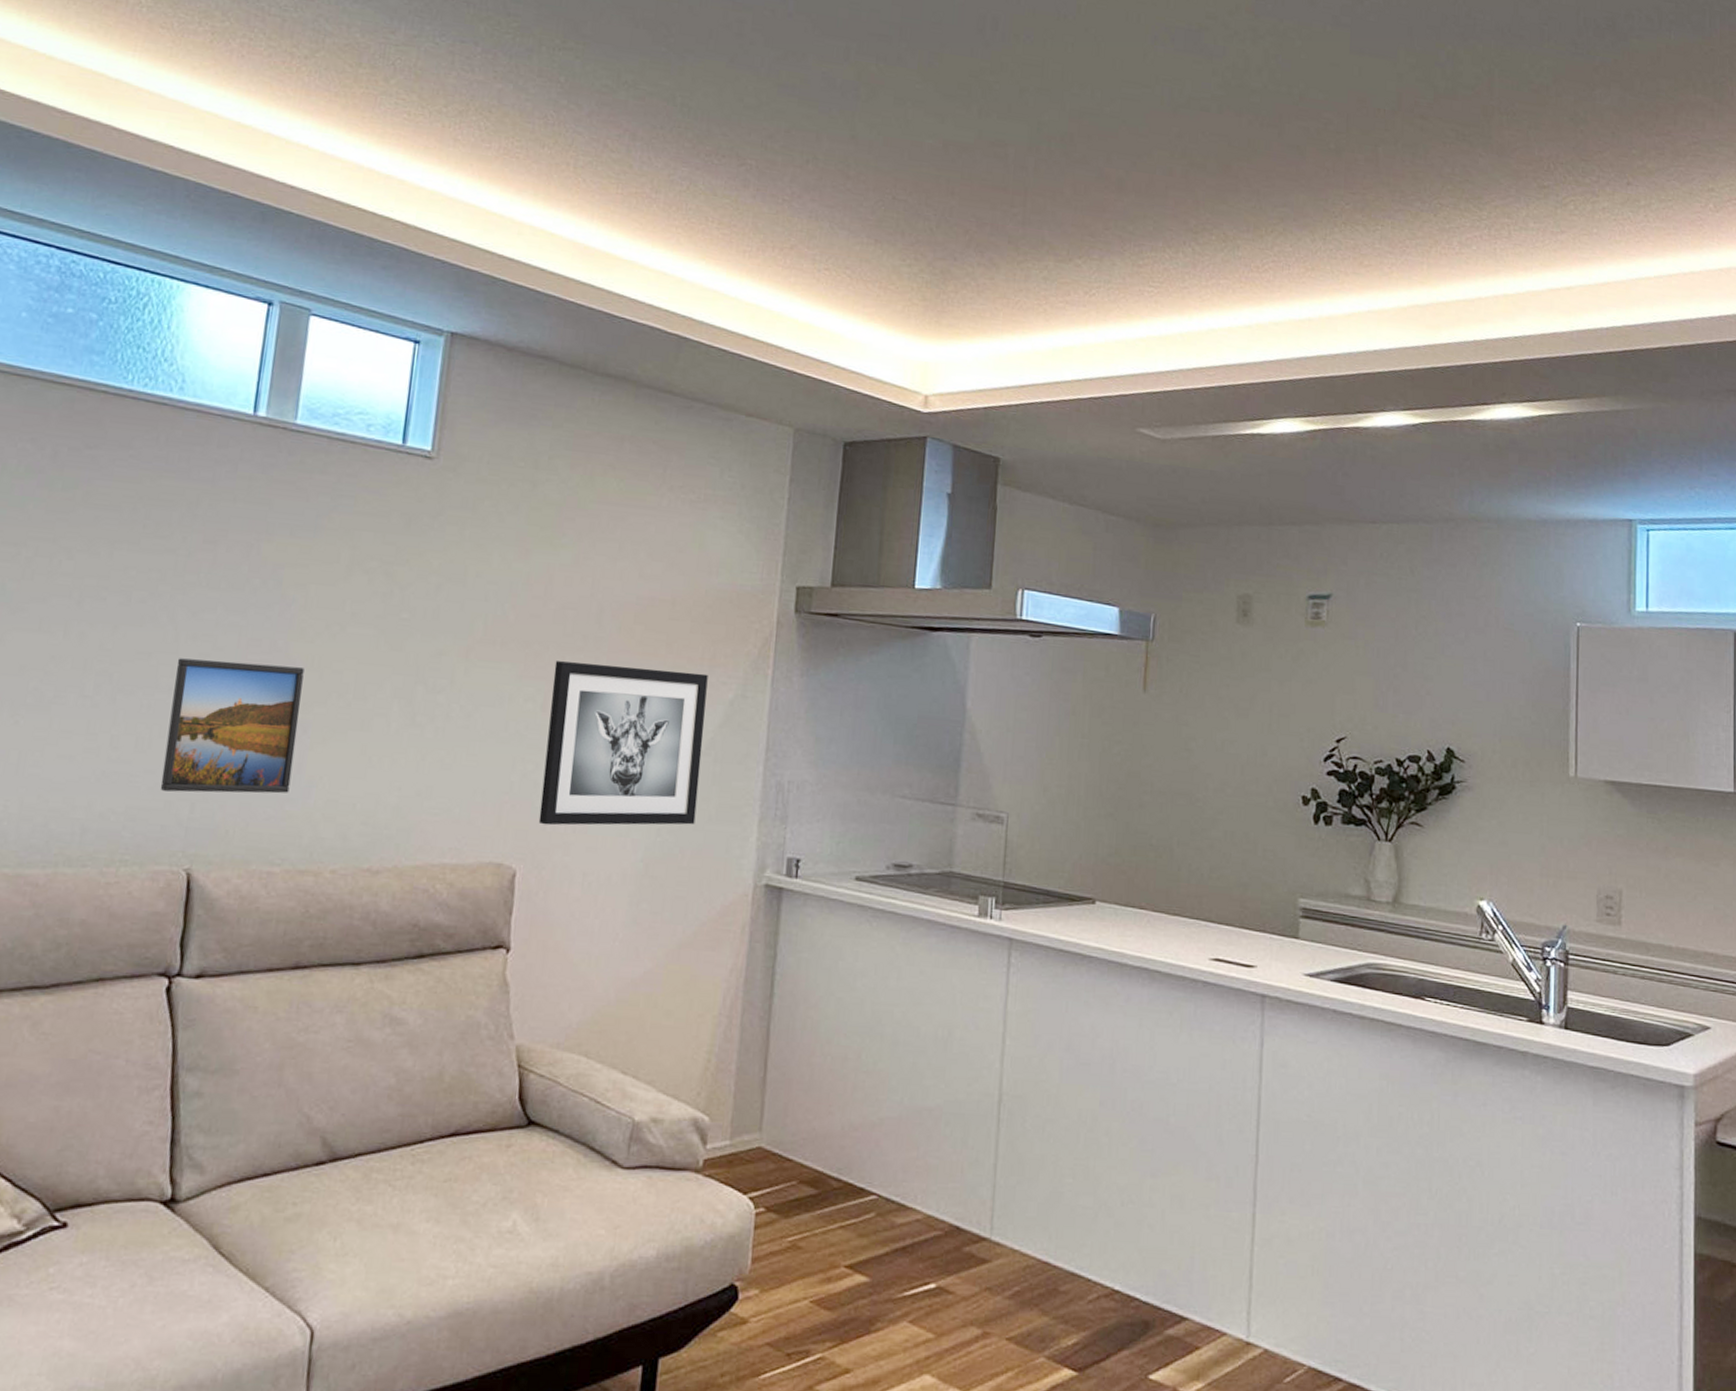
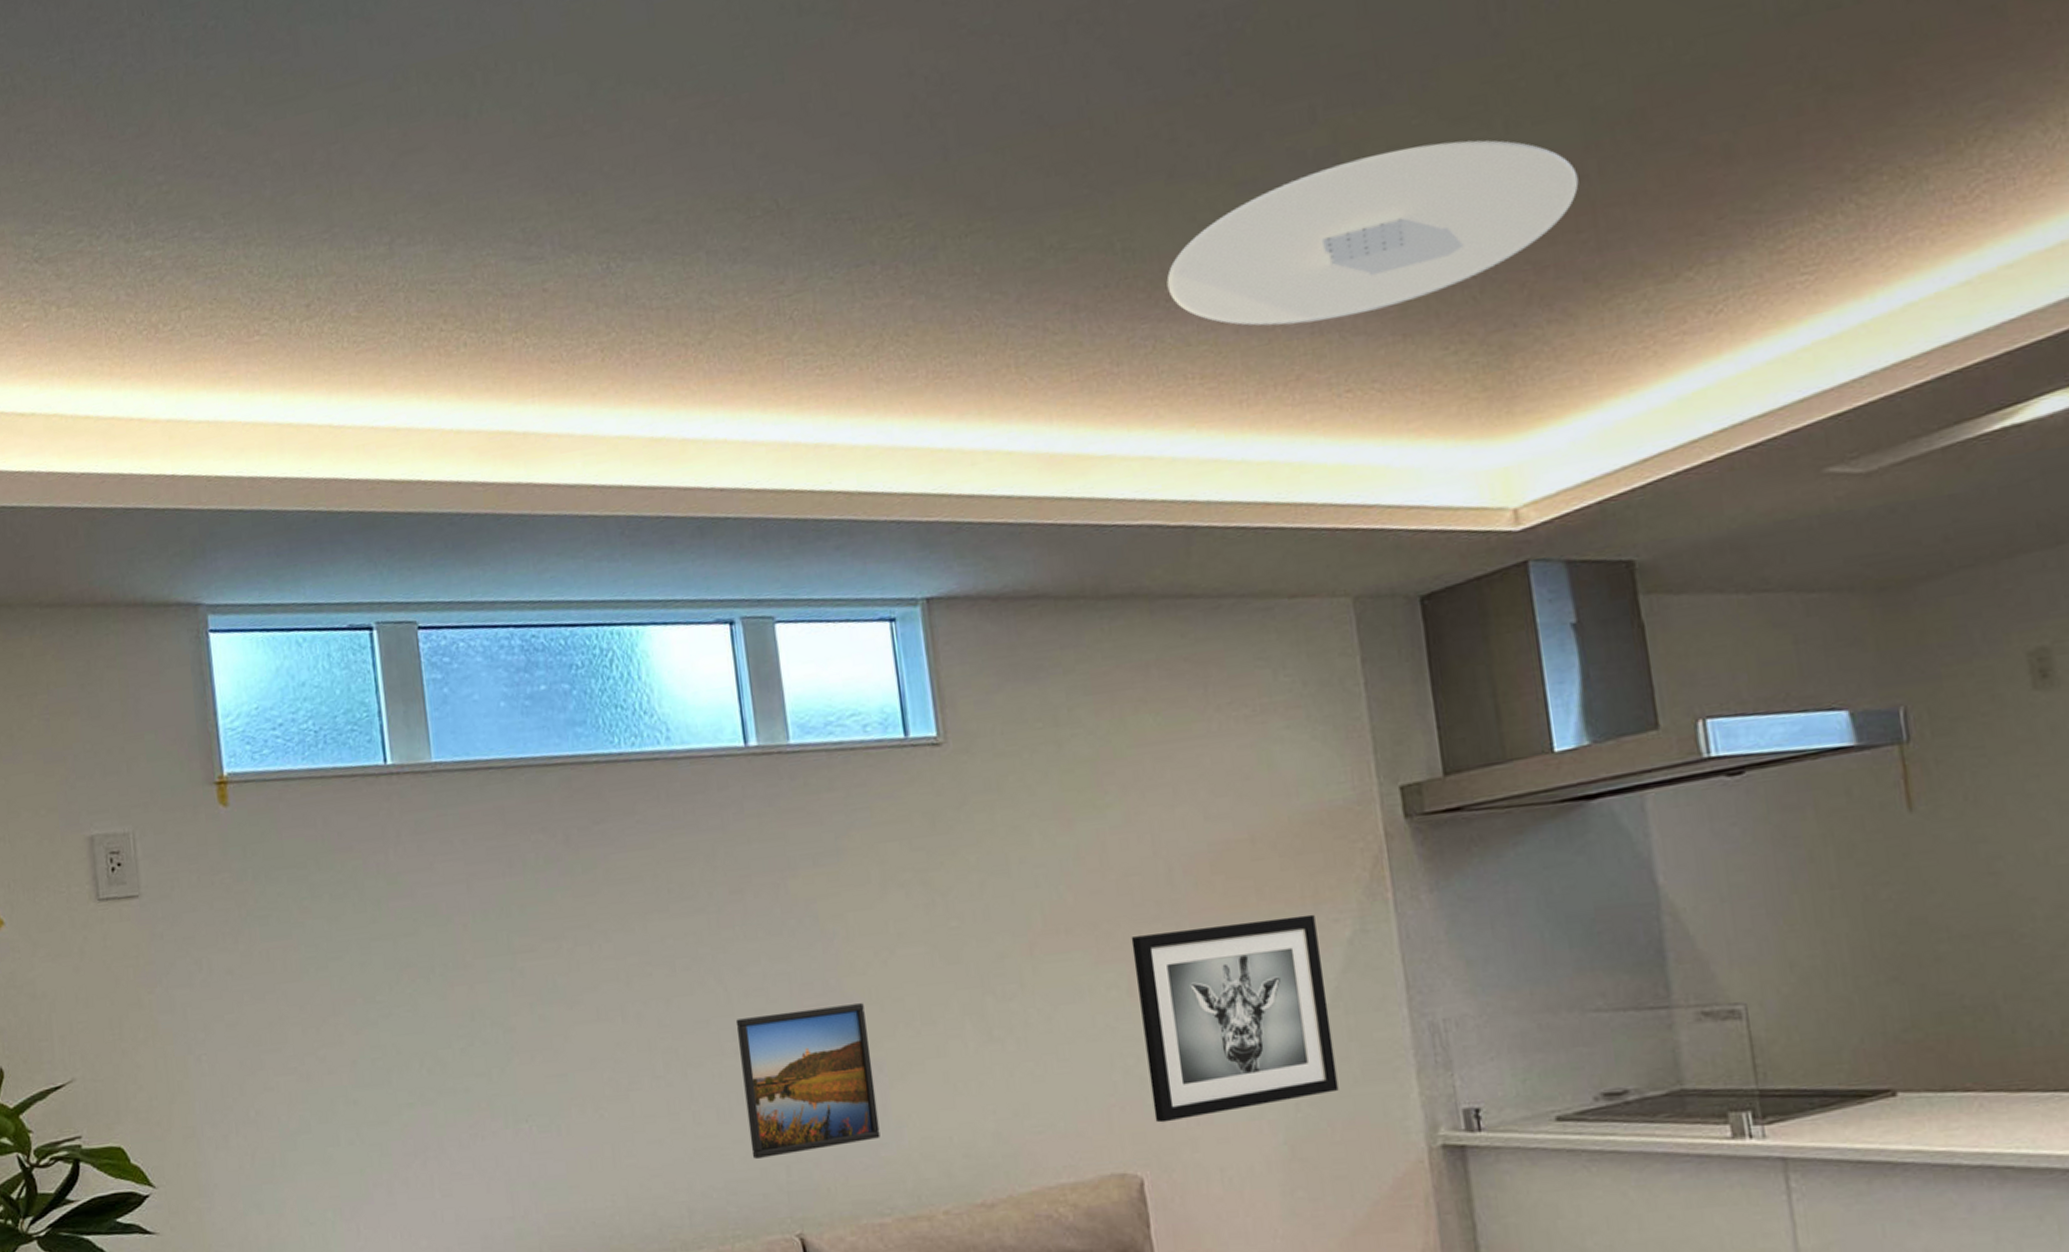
ceiling light: none [709,97,1020,217] -> present [1166,140,1579,326]

